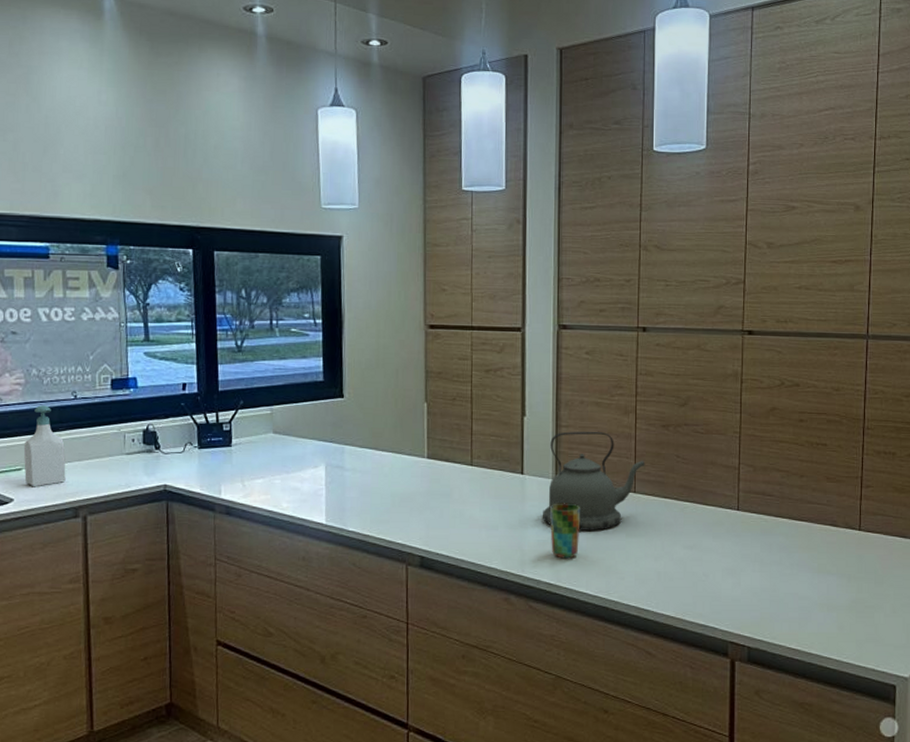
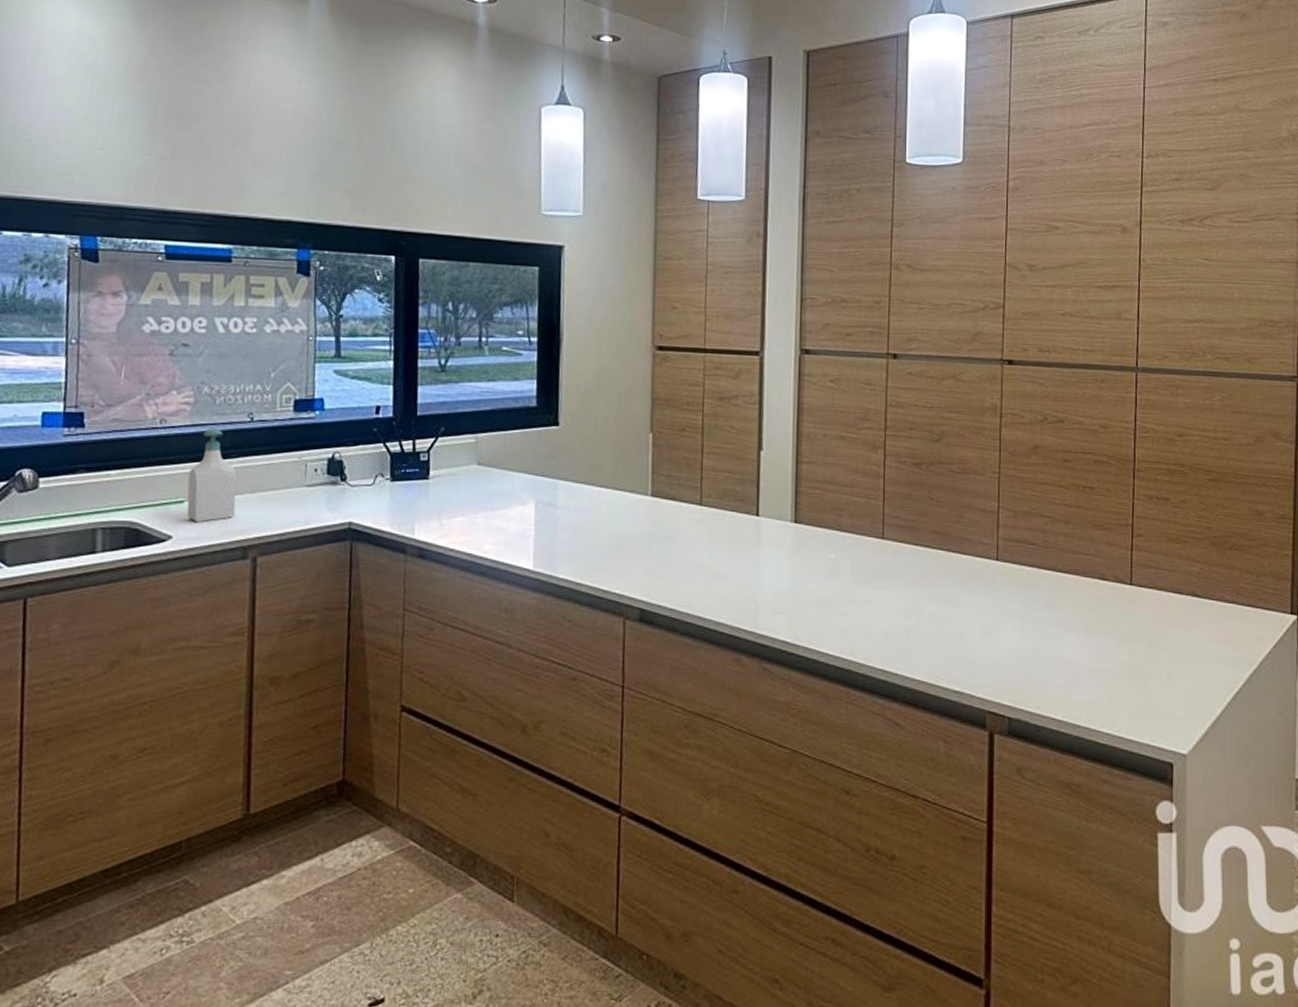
kettle: present [543,431,646,531] -> none [780,468,895,582]
cup: present [550,503,581,559] -> none [788,549,823,614]

